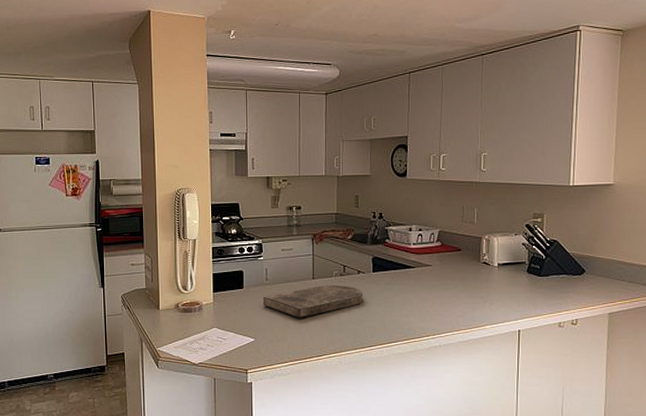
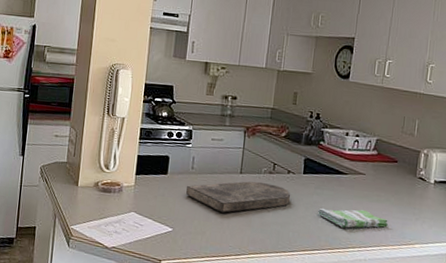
dish towel: none [390,300,458,318] -> present [317,208,388,228]

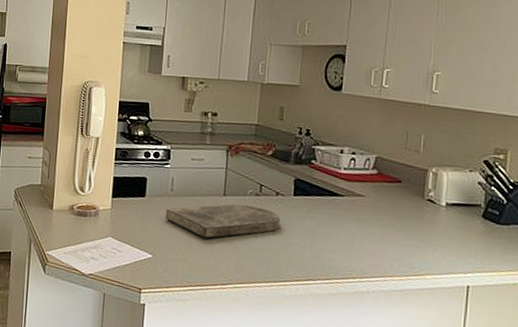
dish towel: present [317,208,388,228] -> none [311,233,393,256]

